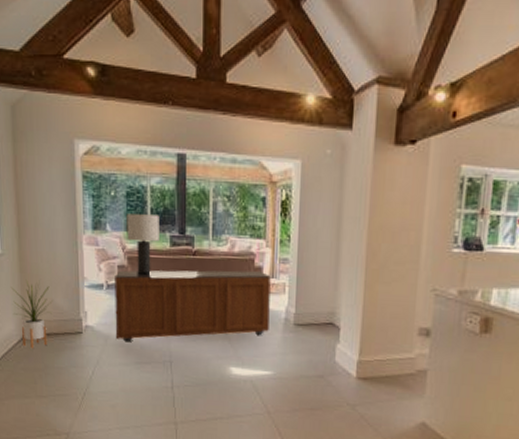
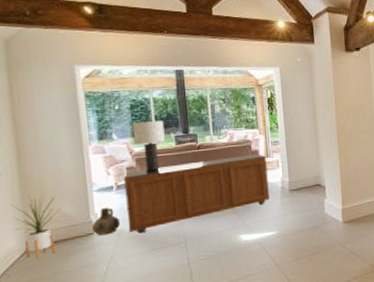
ceramic jug: none [81,306,107,337] -> present [92,207,120,236]

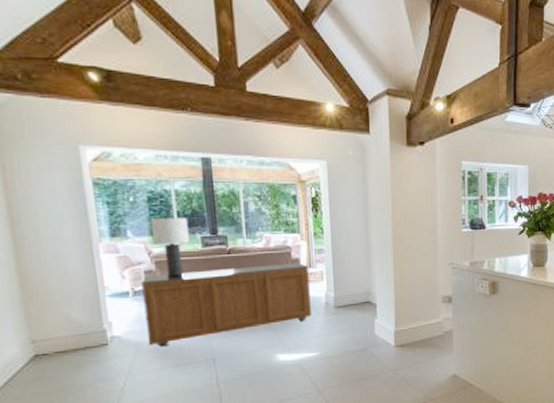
house plant: present [11,194,59,260] -> none [10,297,67,370]
ceramic jug: present [92,207,120,236] -> none [105,315,138,348]

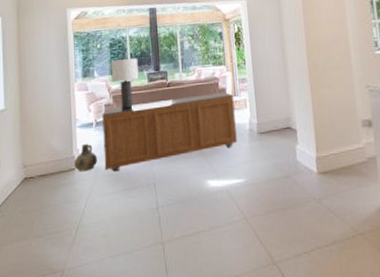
ceramic jug: none [105,315,138,348] -> present [74,143,97,172]

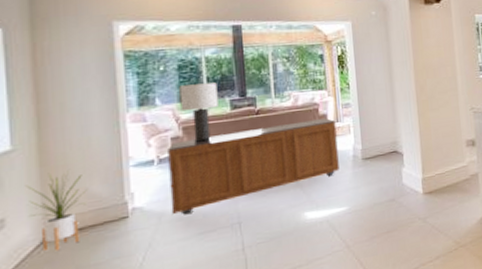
house plant: none [13,128,49,192] -> present [26,172,87,252]
ceramic jug: present [74,143,97,172] -> none [127,184,161,220]

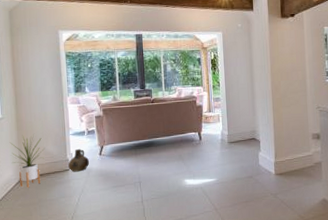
ceramic jug: none [127,184,161,220] -> present [68,148,89,172]
sideboard: present [168,118,339,215] -> none [93,109,211,172]
lamp: present [179,82,218,144] -> none [100,77,126,122]

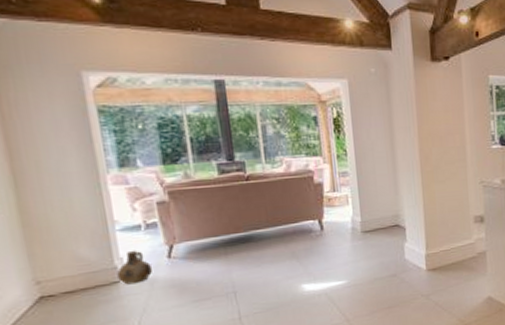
house plant: present [10,135,44,188] -> none [11,234,75,313]

